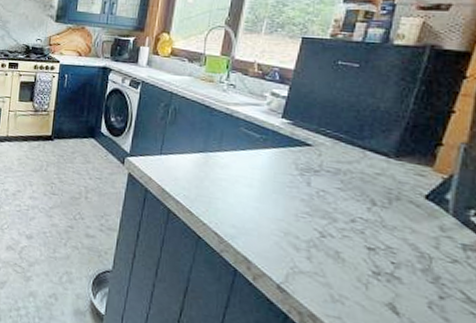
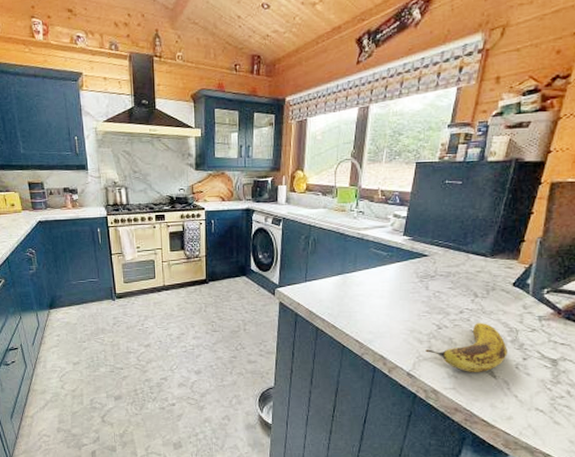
fruit: none [303,238,416,304] -> present [425,323,507,372]

